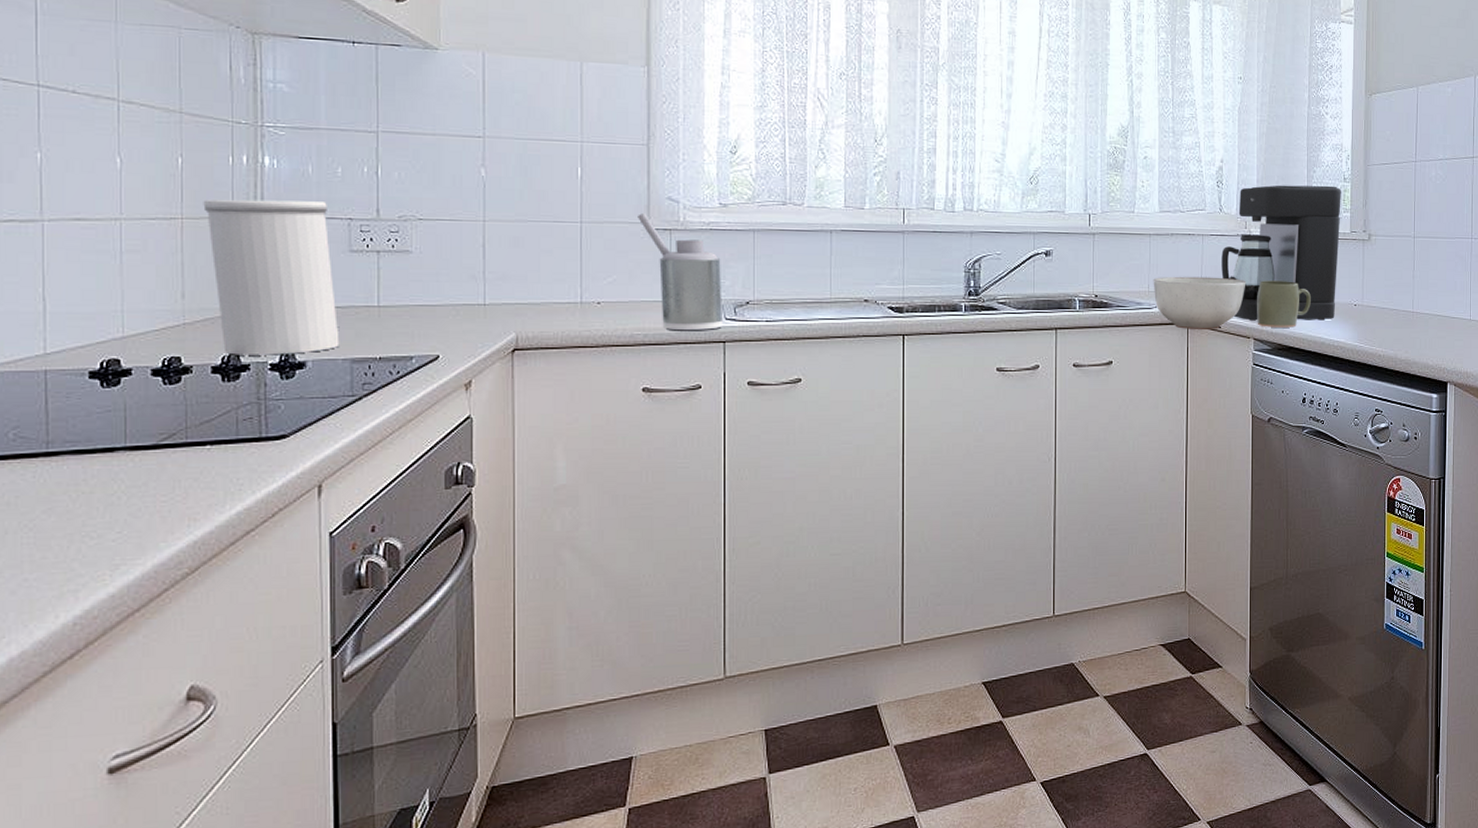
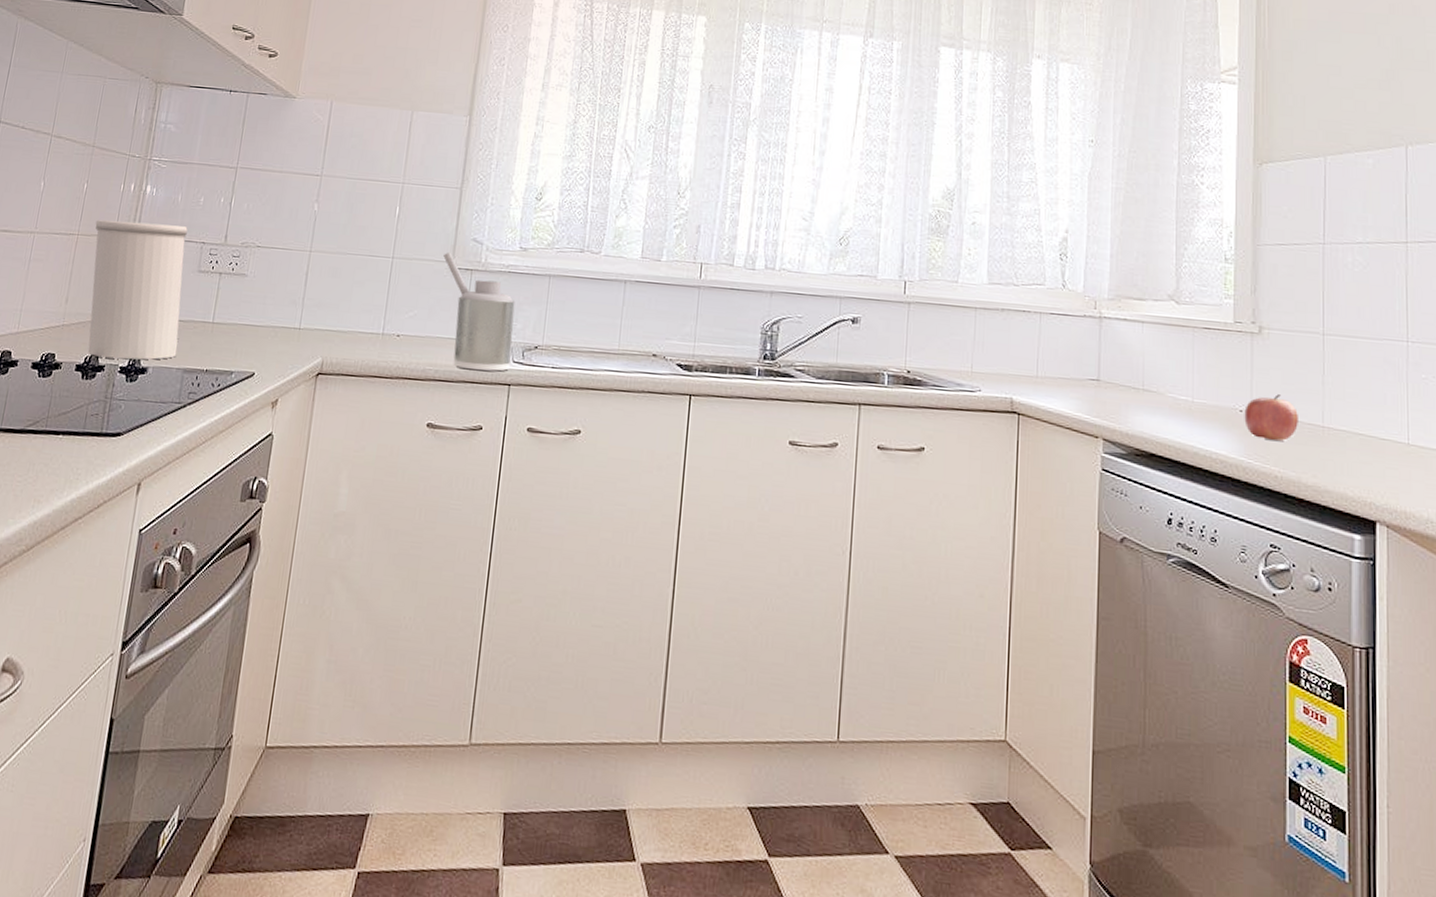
bowl: present [1153,276,1246,331] -> none [977,356,1095,424]
coffee maker: present [1221,185,1341,321] -> none [1063,261,1221,426]
mug: present [1256,280,1311,328] -> none [1106,371,1180,431]
fruit: none [1358,289,1396,327] -> present [1244,394,1298,441]

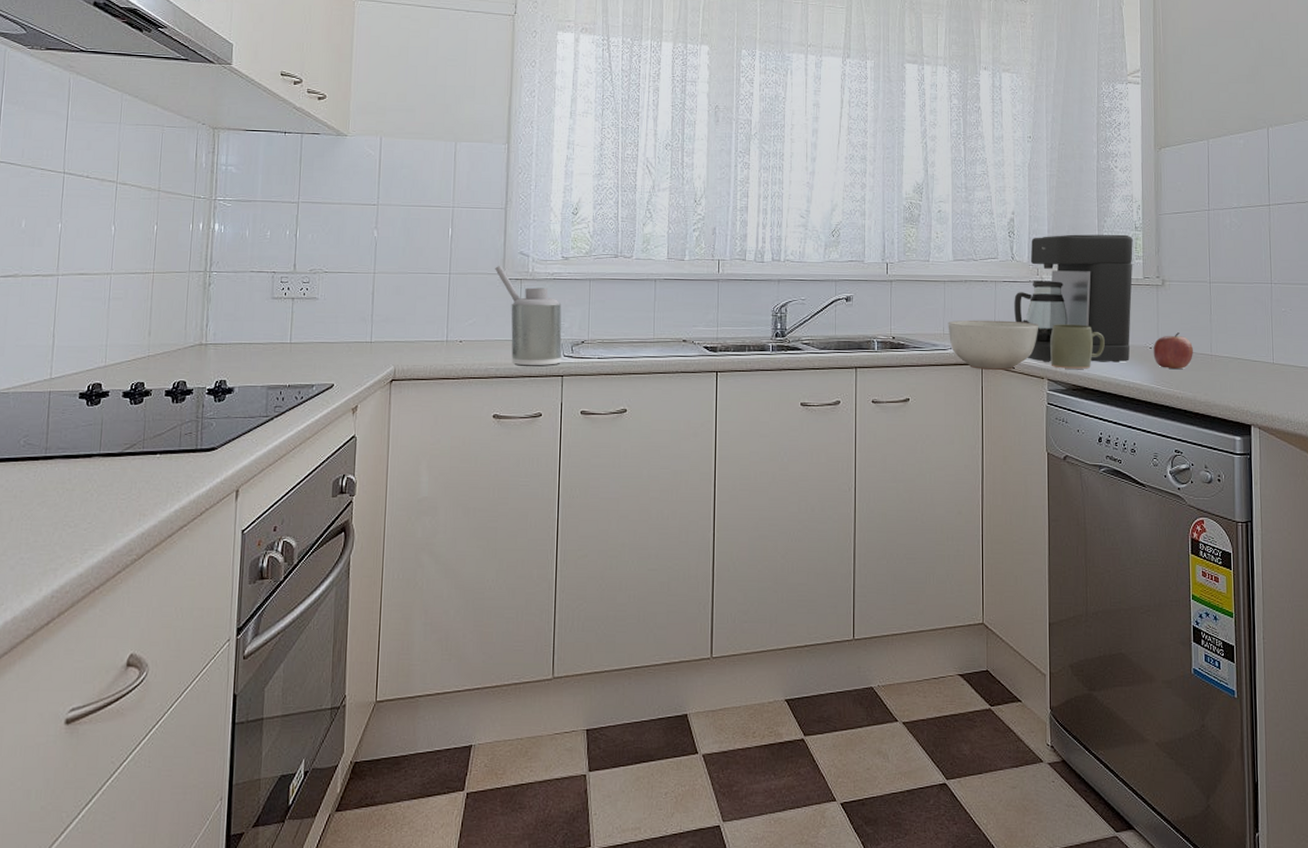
canister: present [88,220,188,360] -> none [169,257,260,382]
bowl: none [977,356,1095,424] -> present [948,320,1039,371]
coffee maker: none [1063,261,1221,426] -> present [1014,234,1133,363]
mug: none [1106,371,1180,431] -> present [1049,324,1105,369]

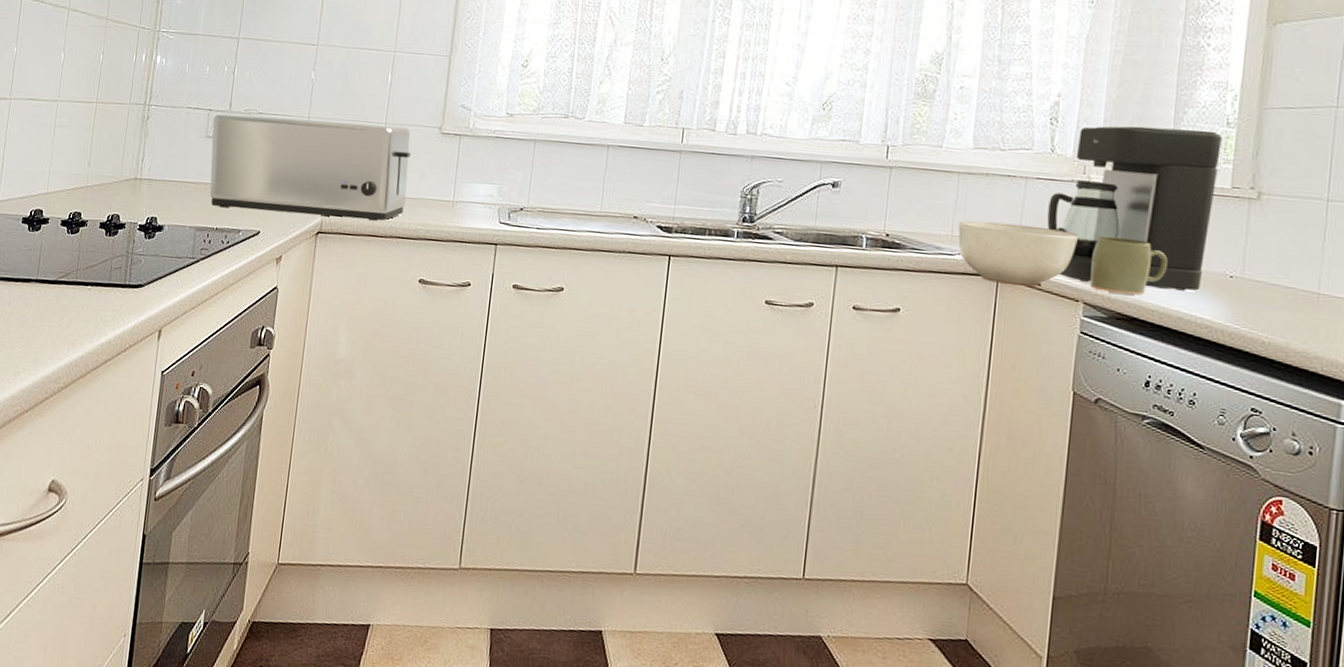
toaster: none [277,275,476,366] -> present [210,114,411,222]
soap dispenser: present [495,265,562,368] -> none [433,117,502,233]
fruit: present [1153,333,1193,370] -> none [1234,261,1293,308]

